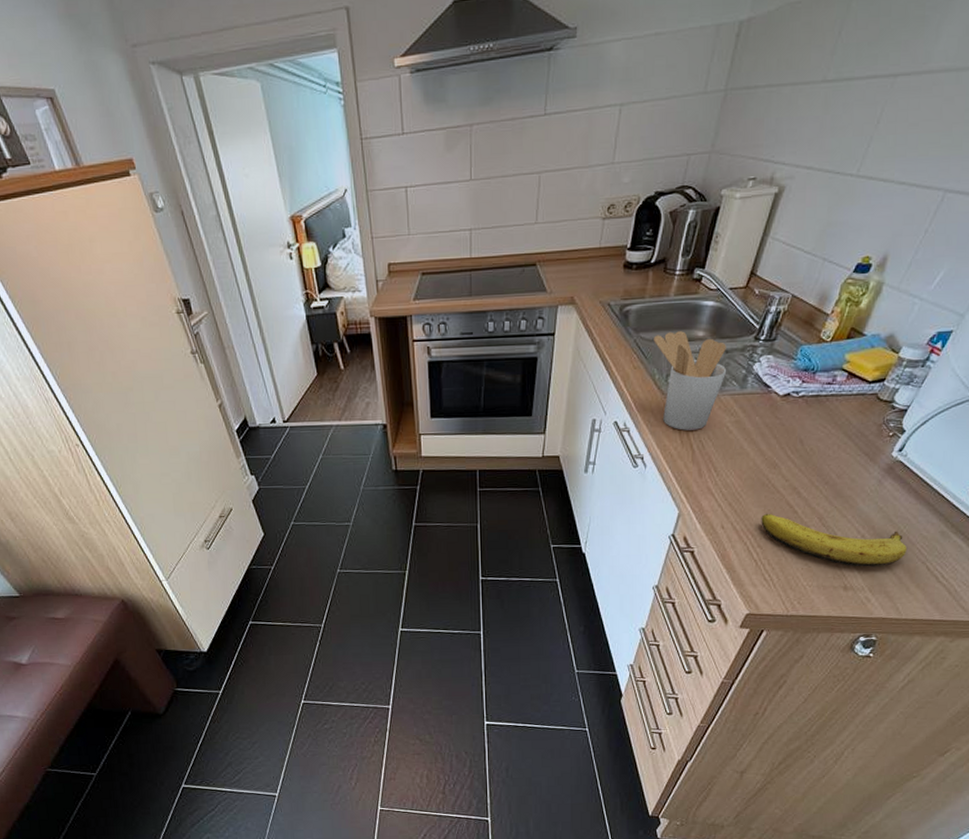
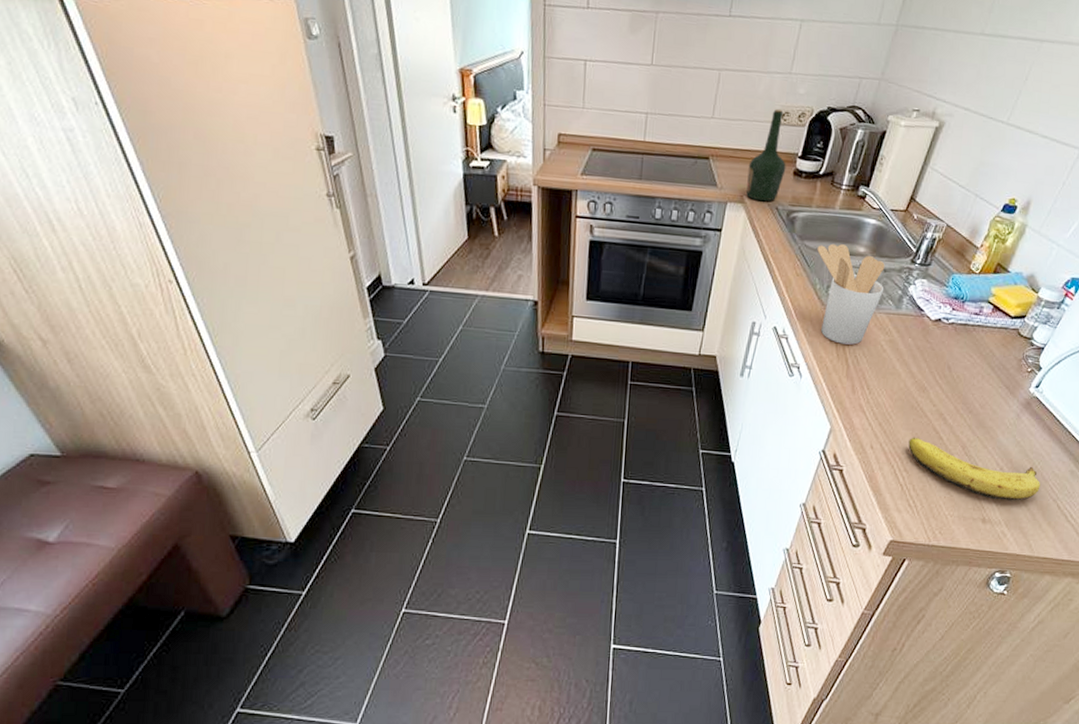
bottle: none [577,202,615,300] -> present [746,109,786,202]

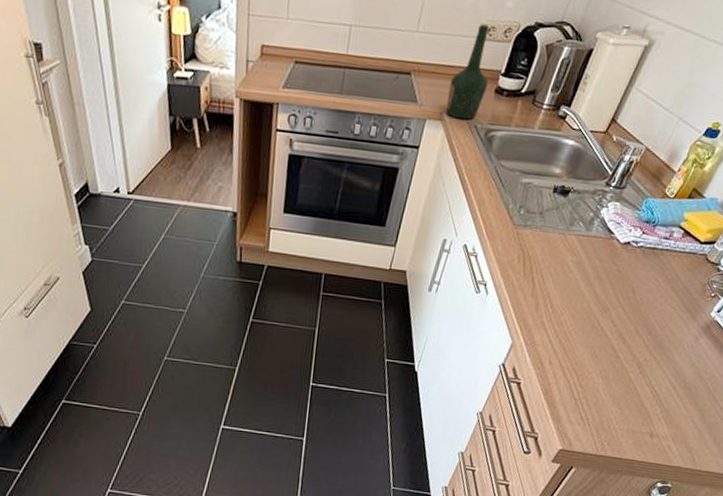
utensil holder: present [817,243,885,345] -> none [510,164,580,265]
banana: present [908,437,1040,501] -> none [585,354,711,418]

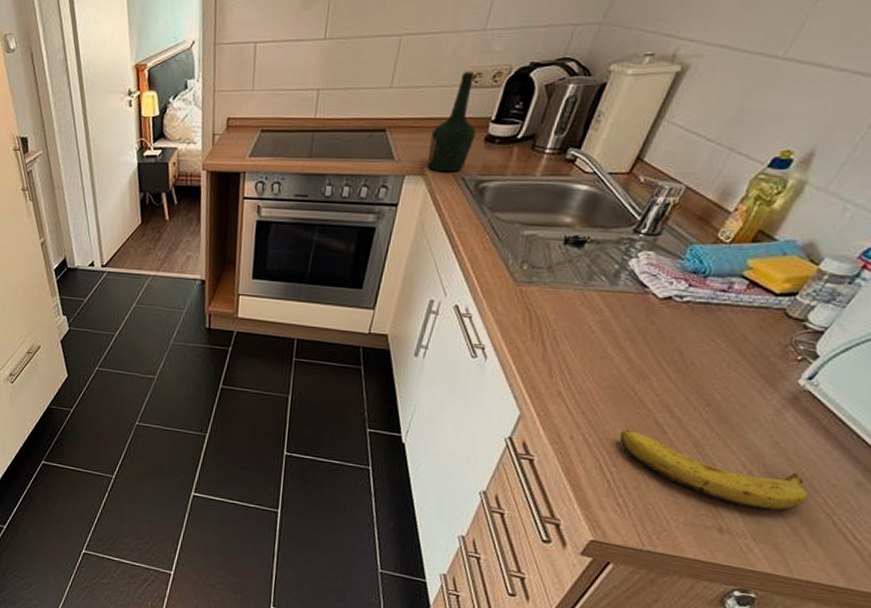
banana: none [585,354,711,418] -> present [619,429,808,512]

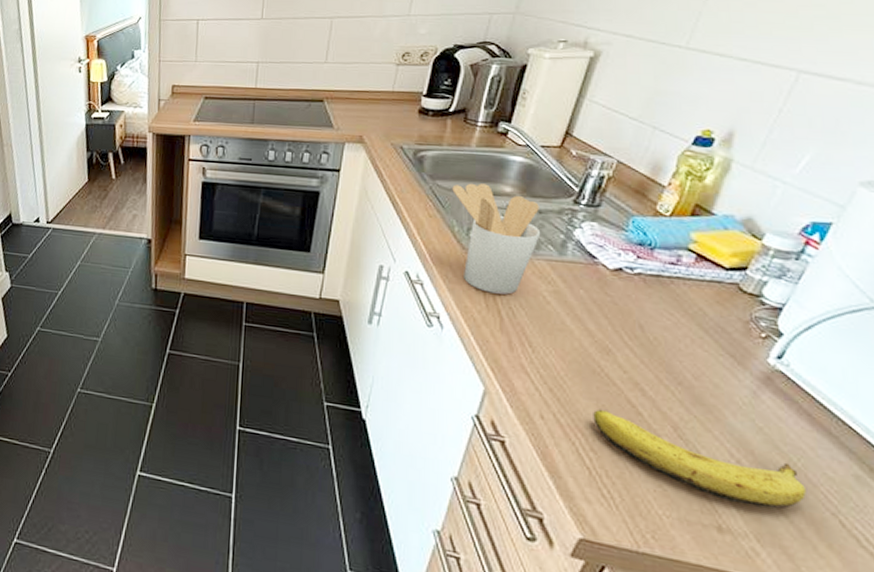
bottle: present [427,70,476,173] -> none [366,50,410,141]
utensil holder: none [511,214,598,325] -> present [452,183,541,295]

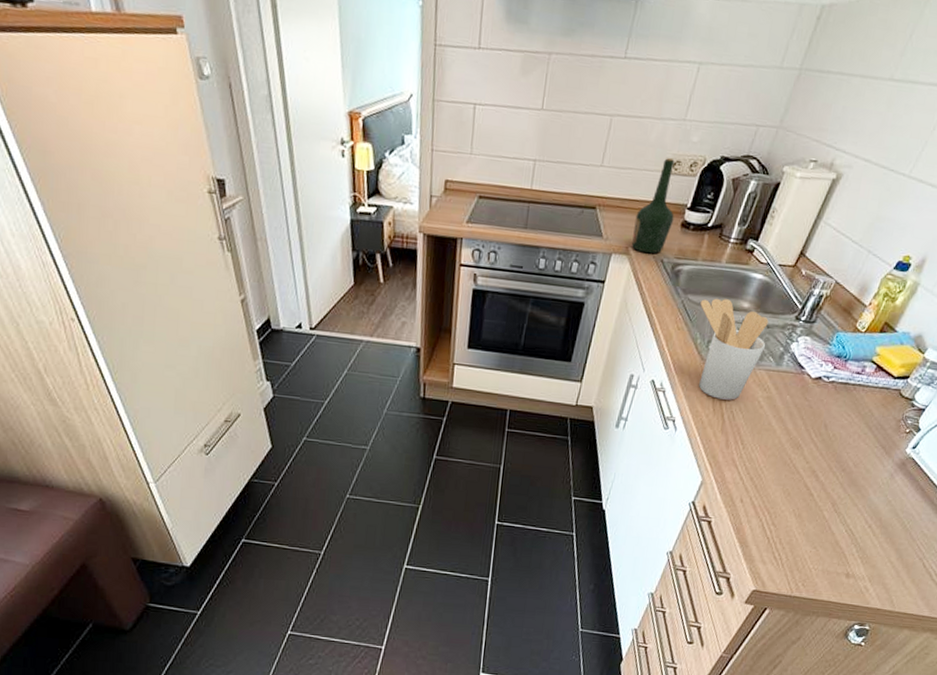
bottle: none [366,50,410,141] -> present [632,157,675,254]
banana: present [593,409,806,509] -> none [778,492,908,558]

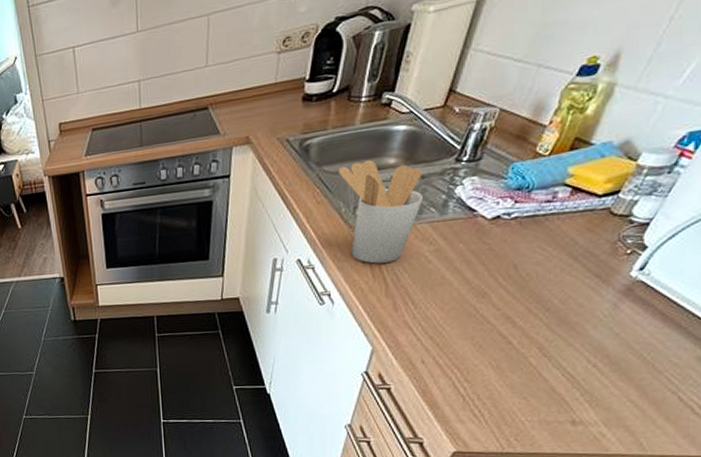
bottle: present [632,157,675,254] -> none [251,35,293,138]

